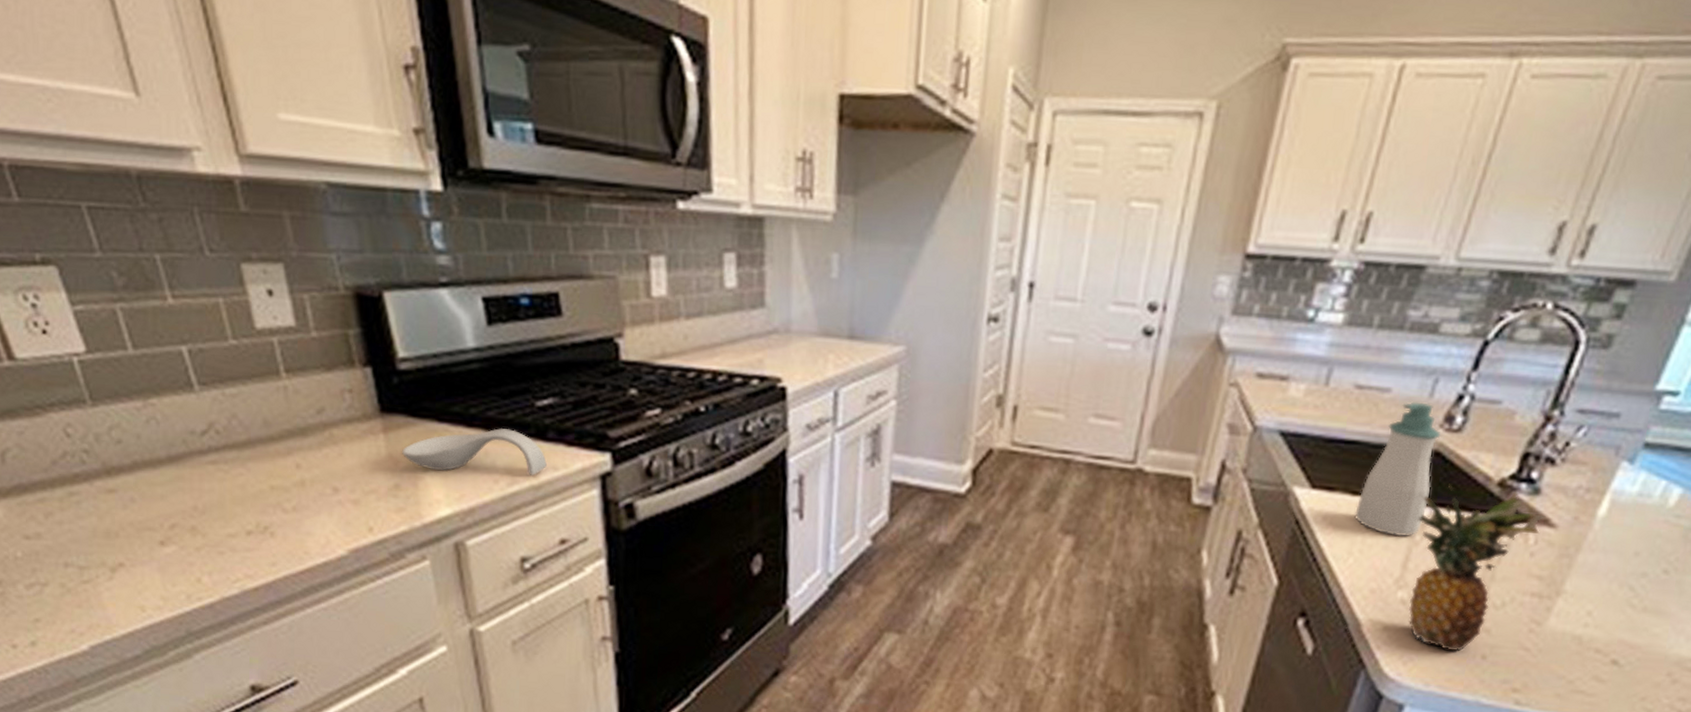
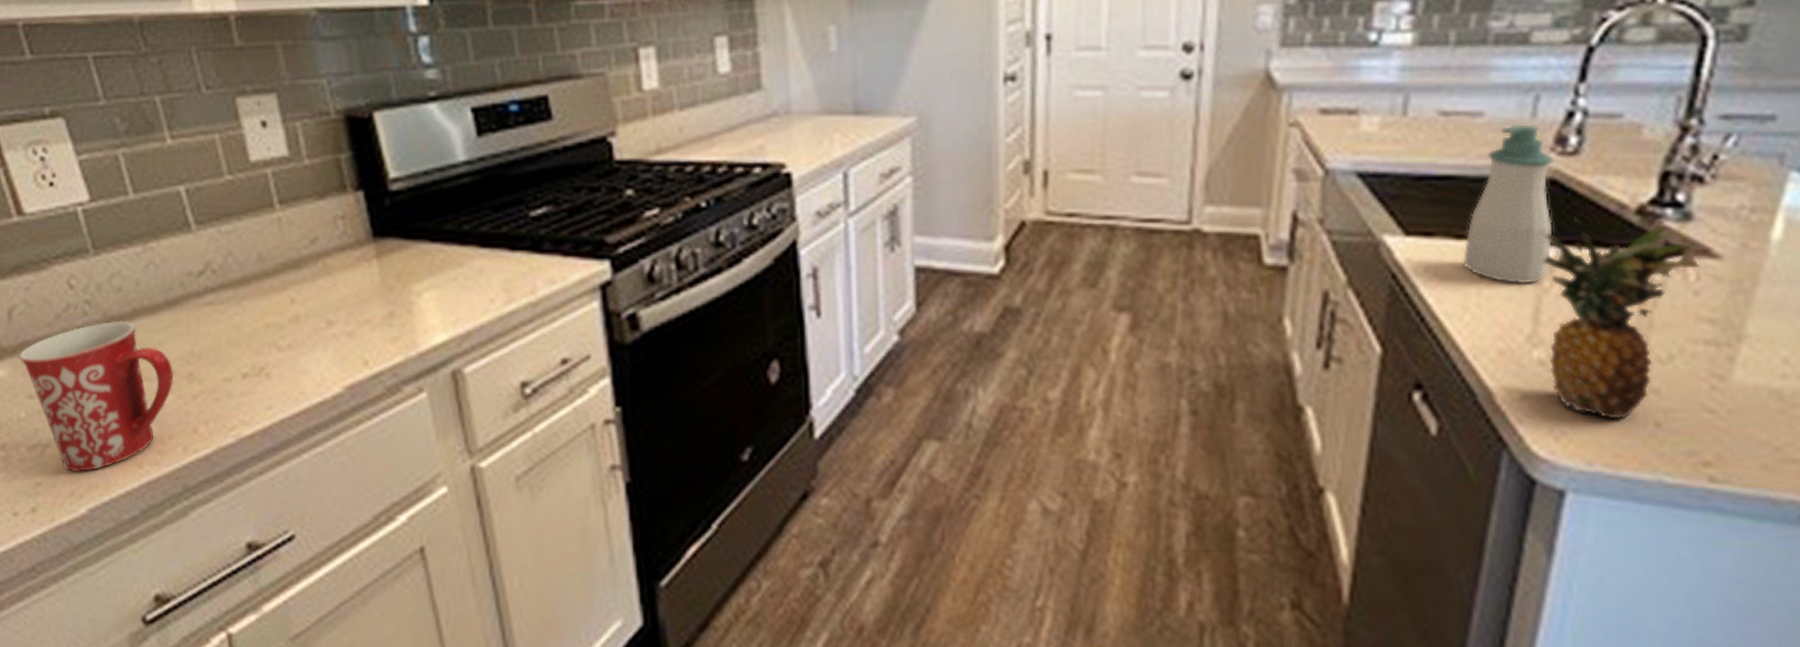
mug: none [13,471,176,612] -> present [18,320,173,473]
spoon rest: present [402,428,547,475] -> none [396,243,544,294]

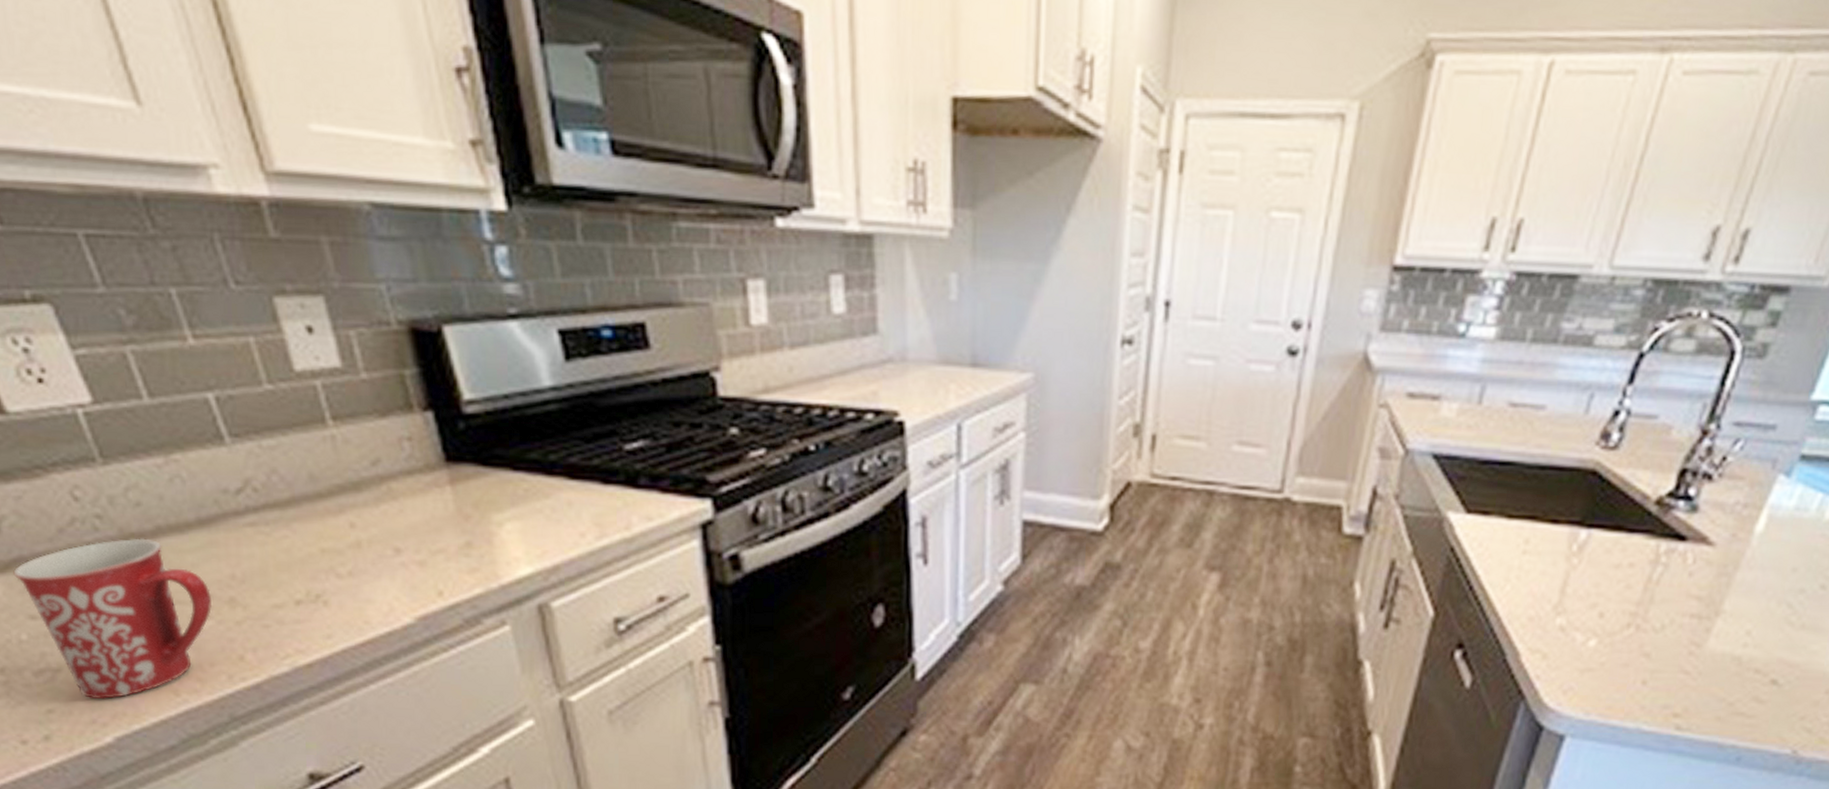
soap bottle: present [1462,124,1554,285] -> none [1510,419,1597,561]
fruit: present [1542,216,1705,420] -> none [1567,504,1704,678]

